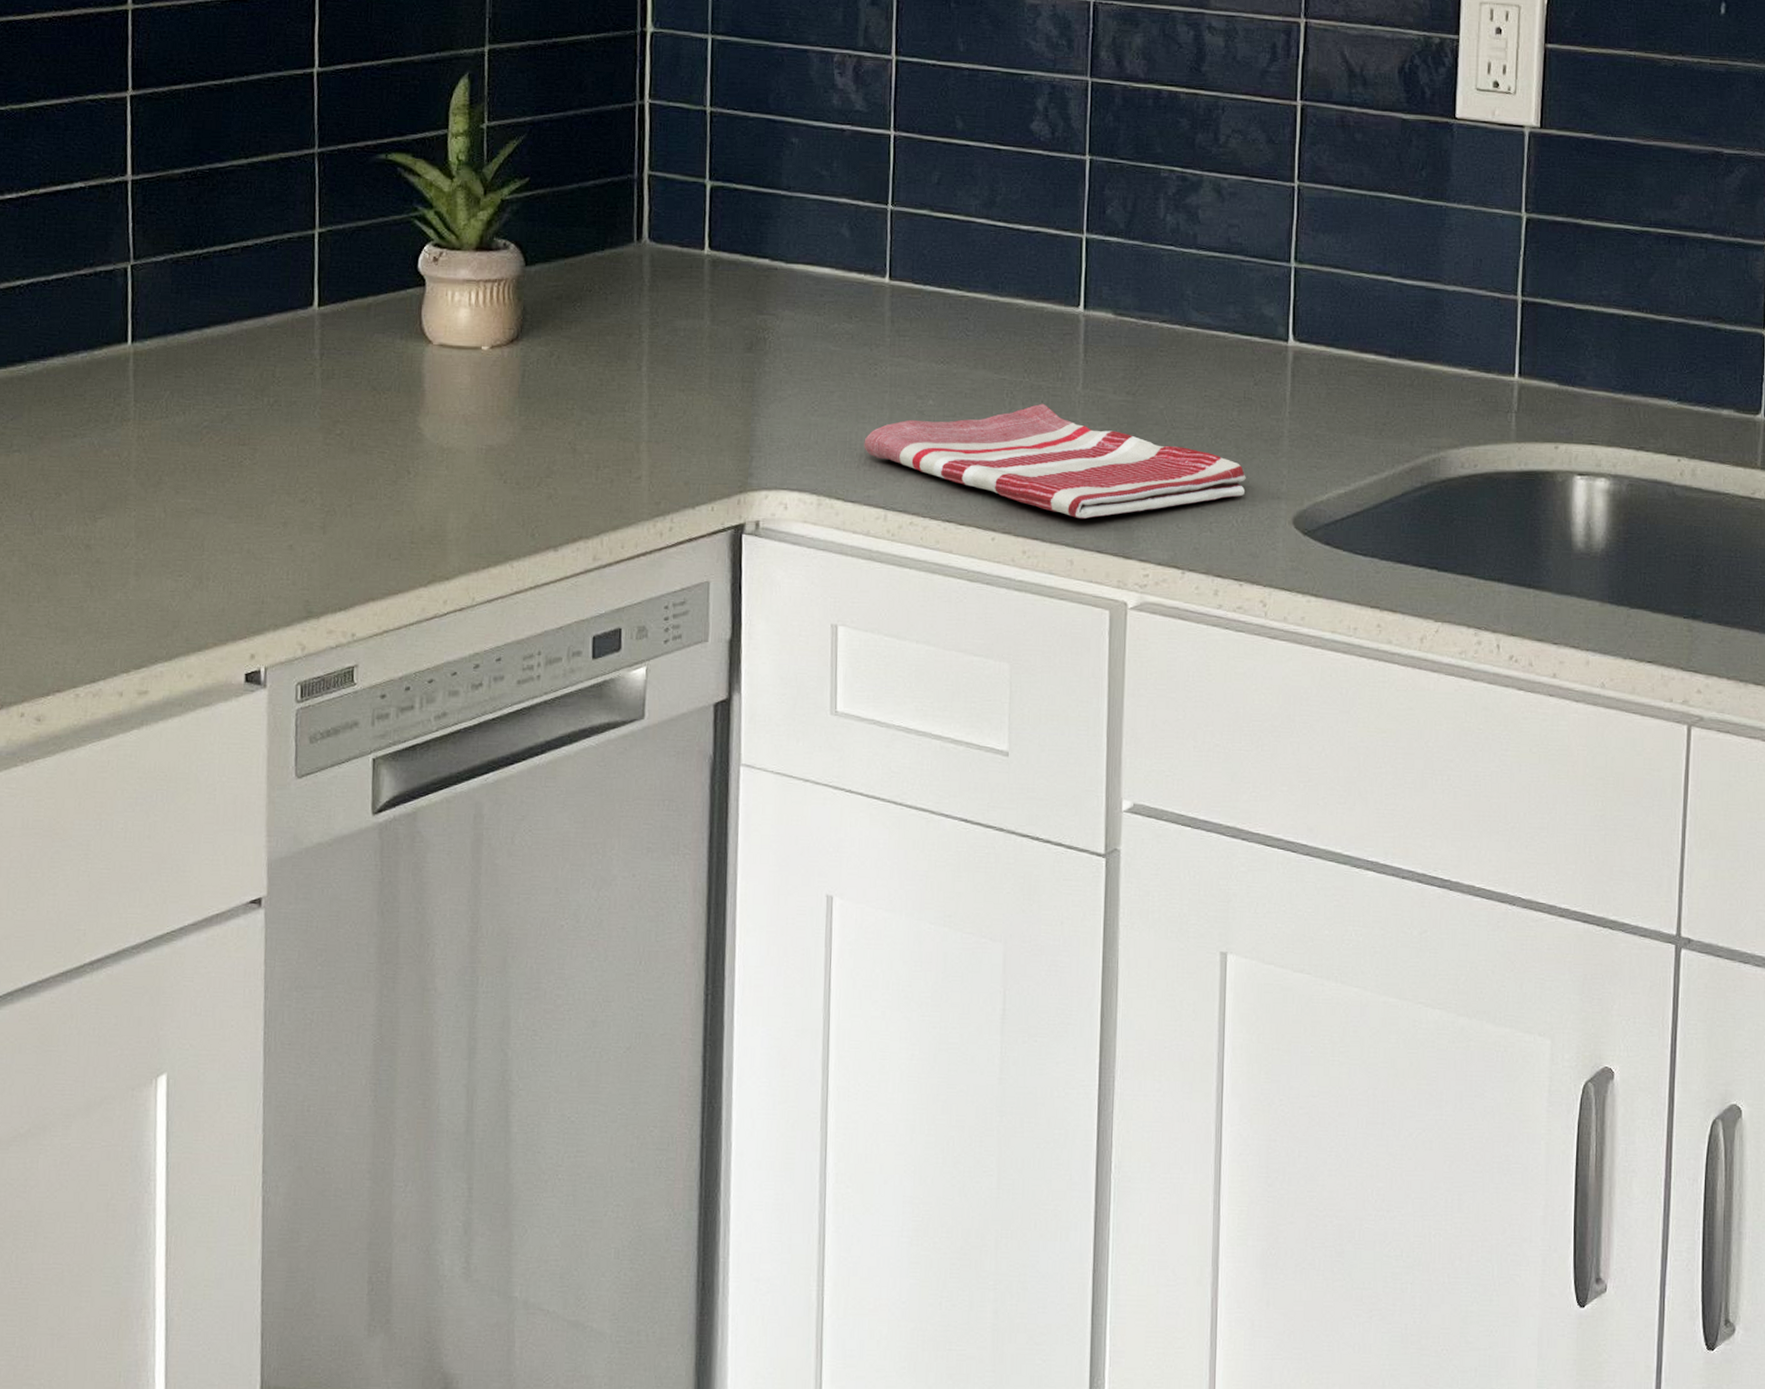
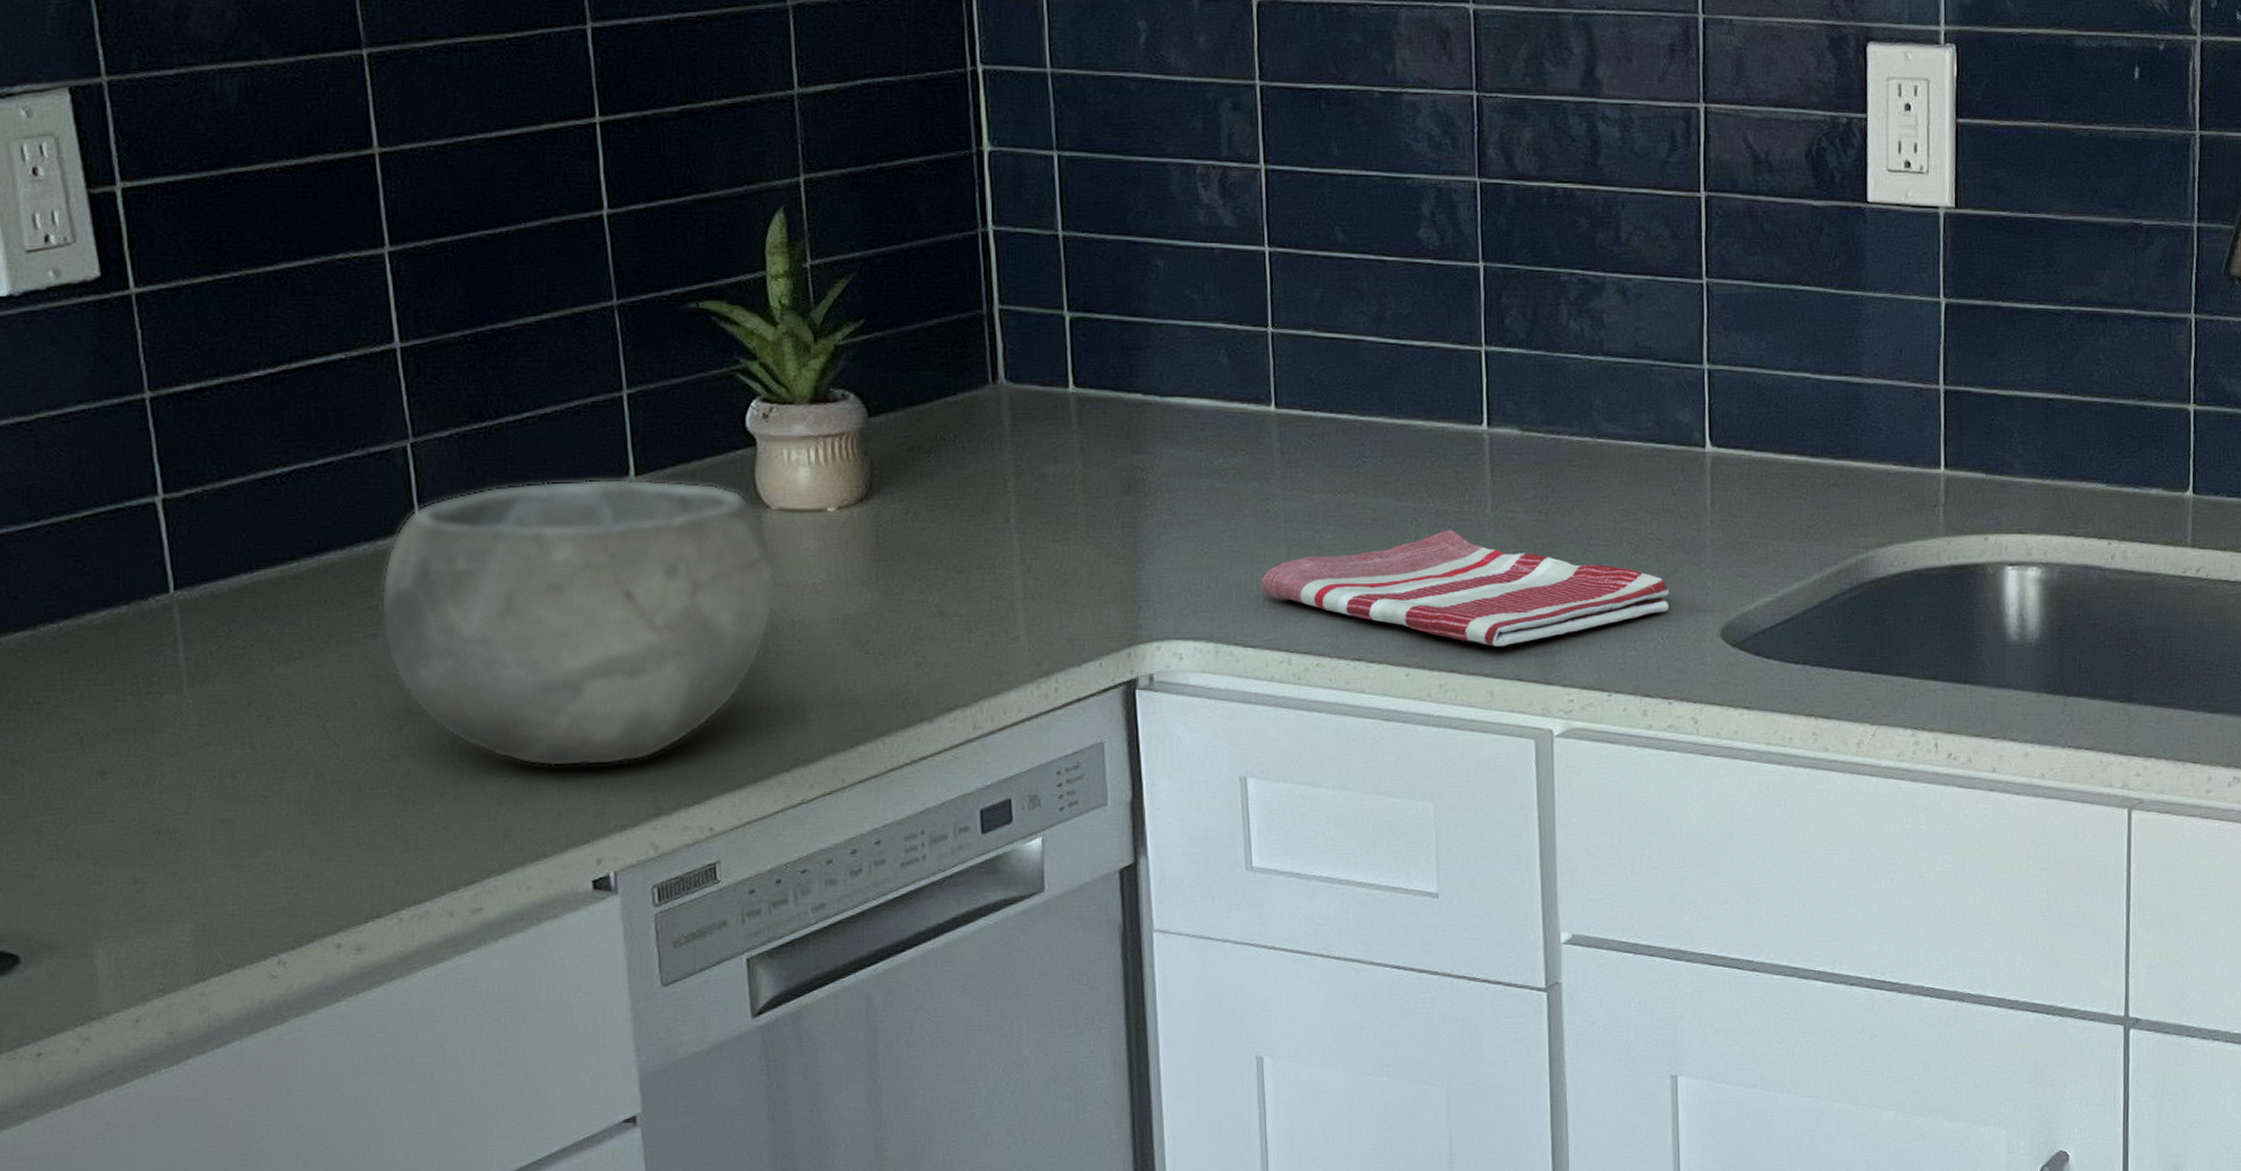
bowl: none [89,306,432,568] -> present [380,478,777,767]

